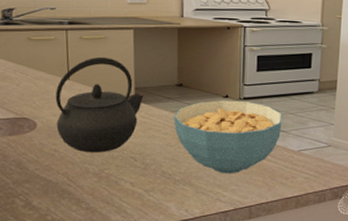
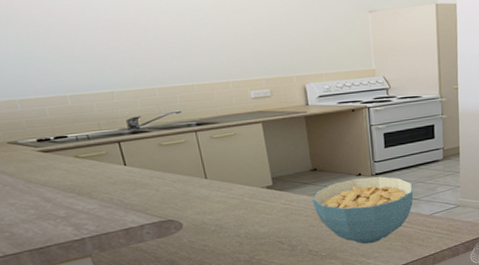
kettle: present [55,56,144,153] -> none [195,152,282,244]

